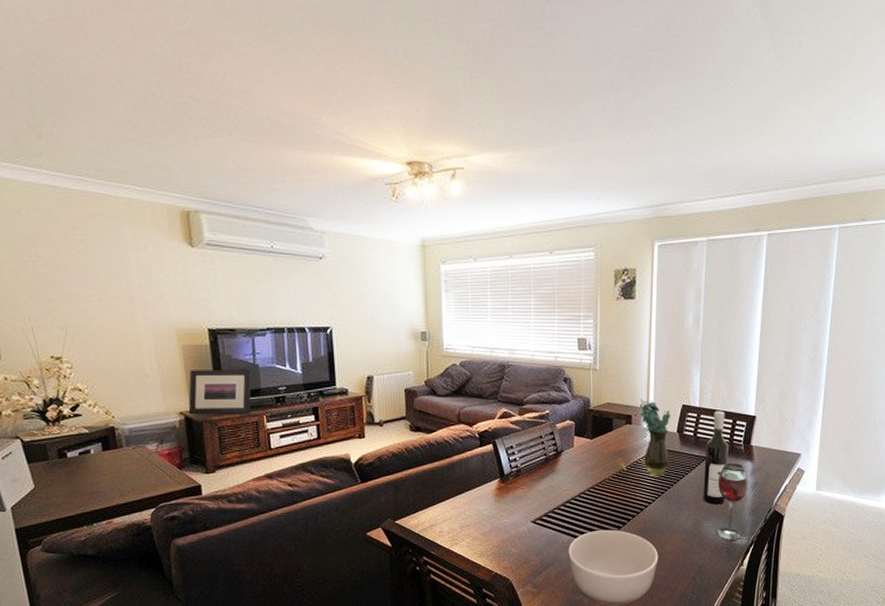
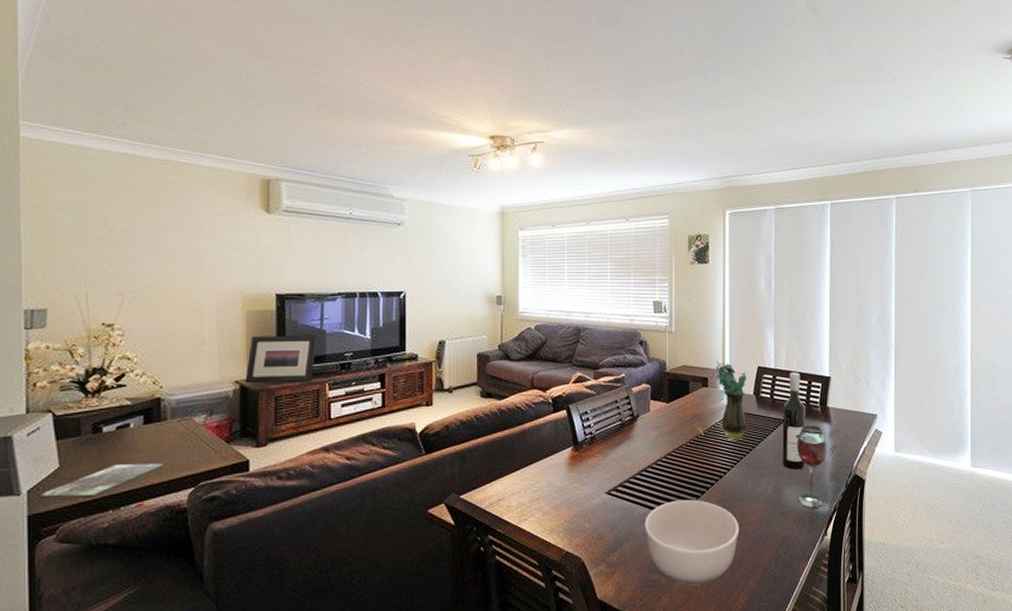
magazine: none [20,485,126,514] -> present [37,463,164,498]

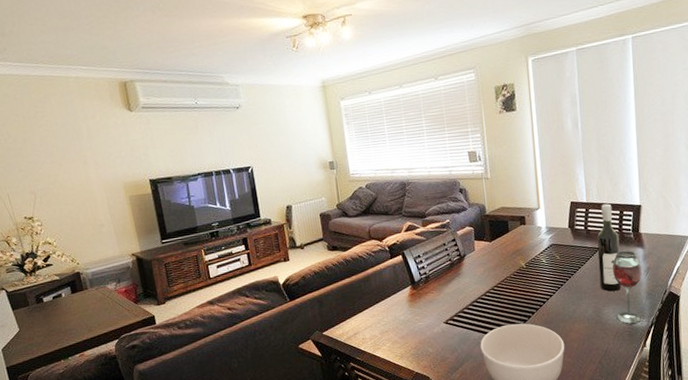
magazine: present [37,463,164,498] -> none [9,322,93,354]
picture frame: present [245,335,317,382] -> none [137,211,190,254]
vase: present [715,361,748,441] -> none [531,200,566,271]

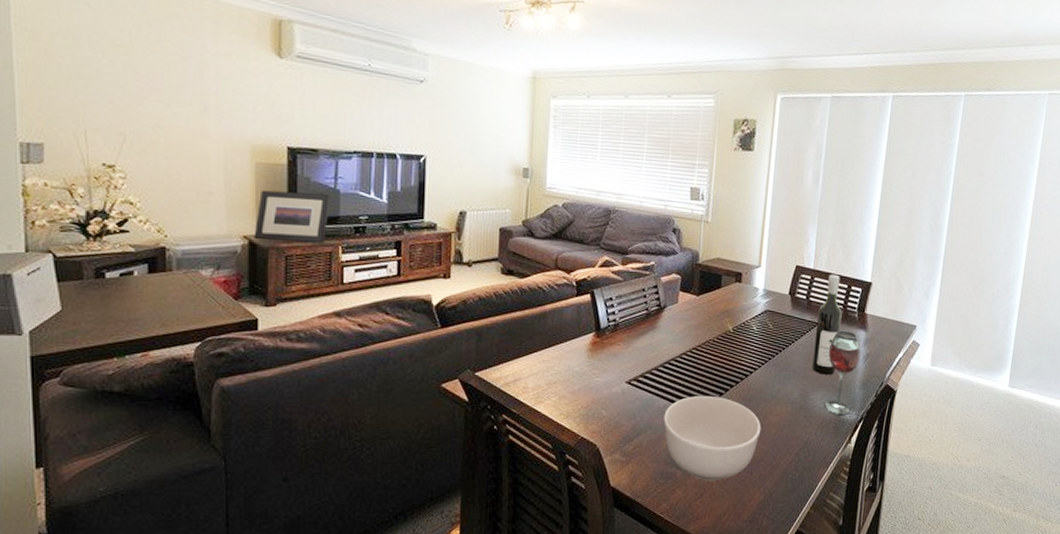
picture frame: none [137,211,190,254] -> present [253,190,331,242]

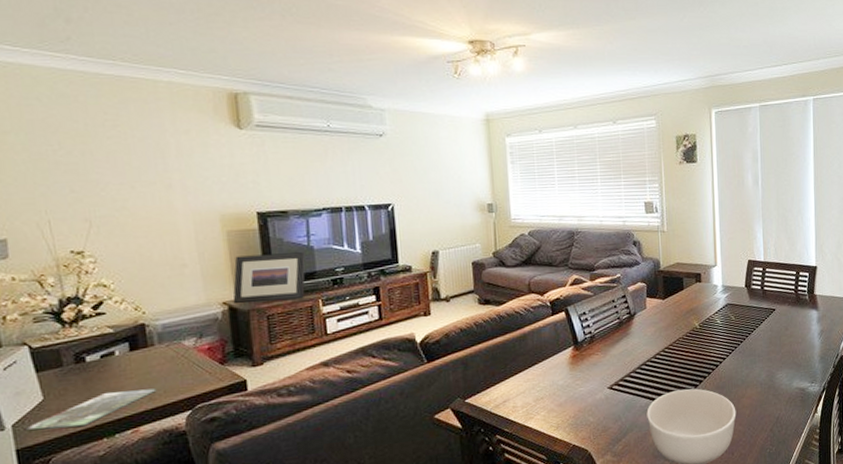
magazine: none [40,311,170,343] -> present [24,388,157,432]
bottle: present [812,274,842,375] -> none [773,263,795,355]
wineglass: present [825,330,861,415] -> none [787,312,815,389]

